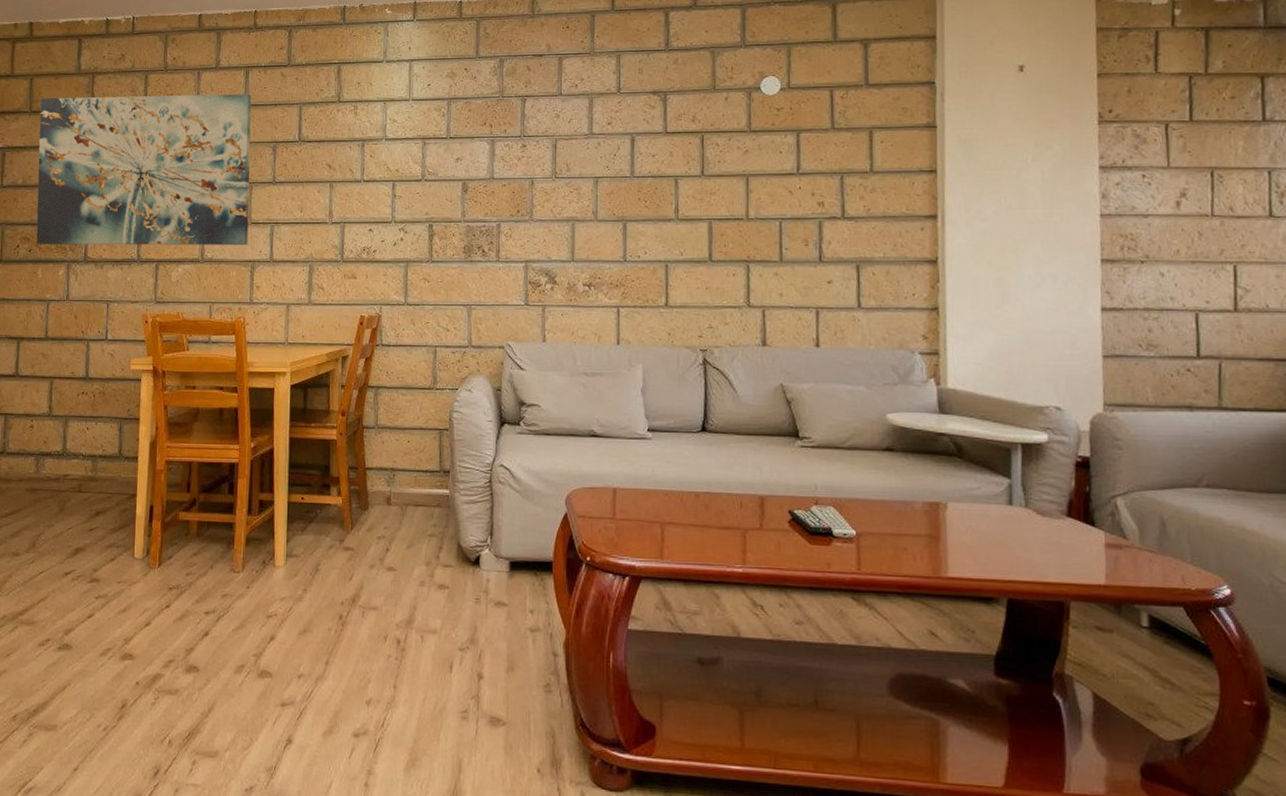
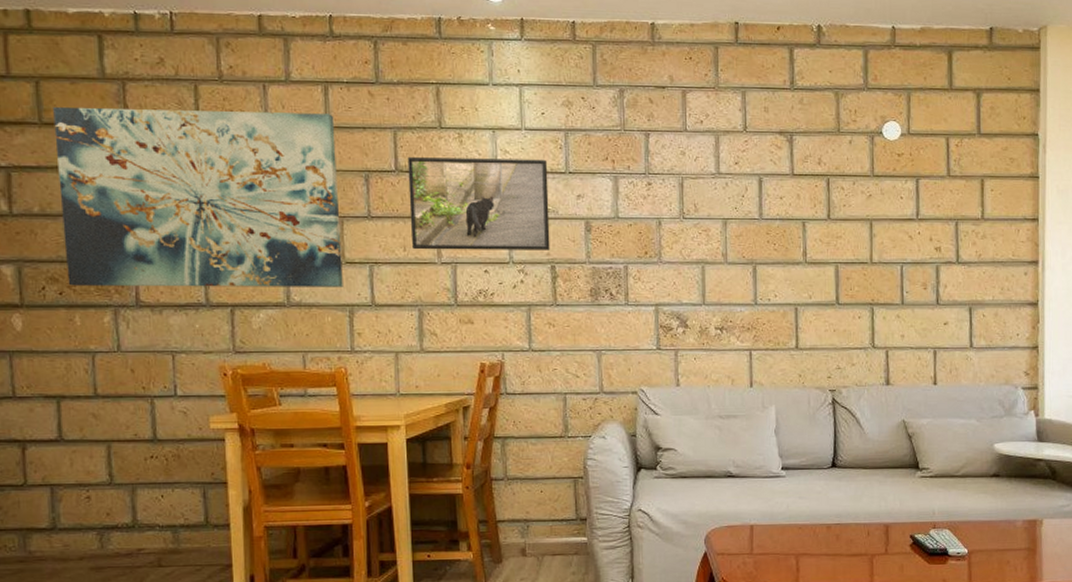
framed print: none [307,126,431,211] -> present [407,157,550,250]

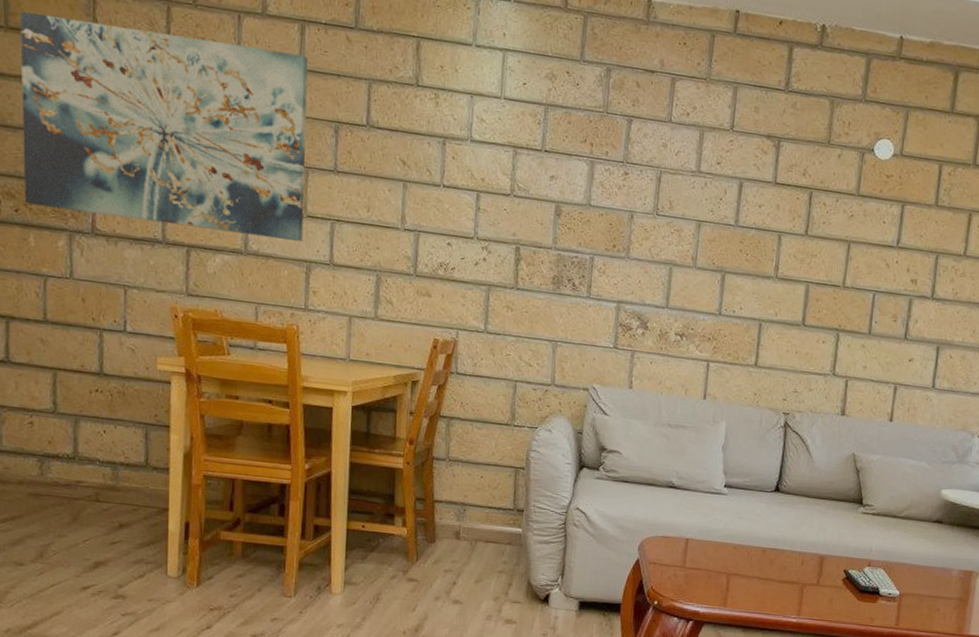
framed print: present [407,157,550,250] -> none [376,113,524,231]

